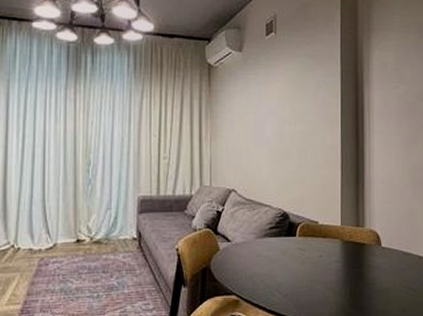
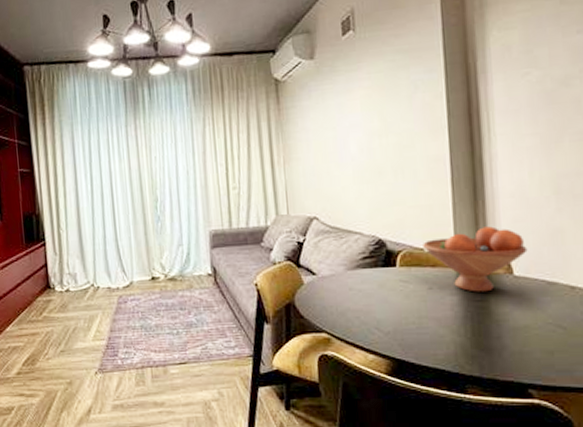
fruit bowl: none [317,206,392,260] -> present [423,226,528,292]

